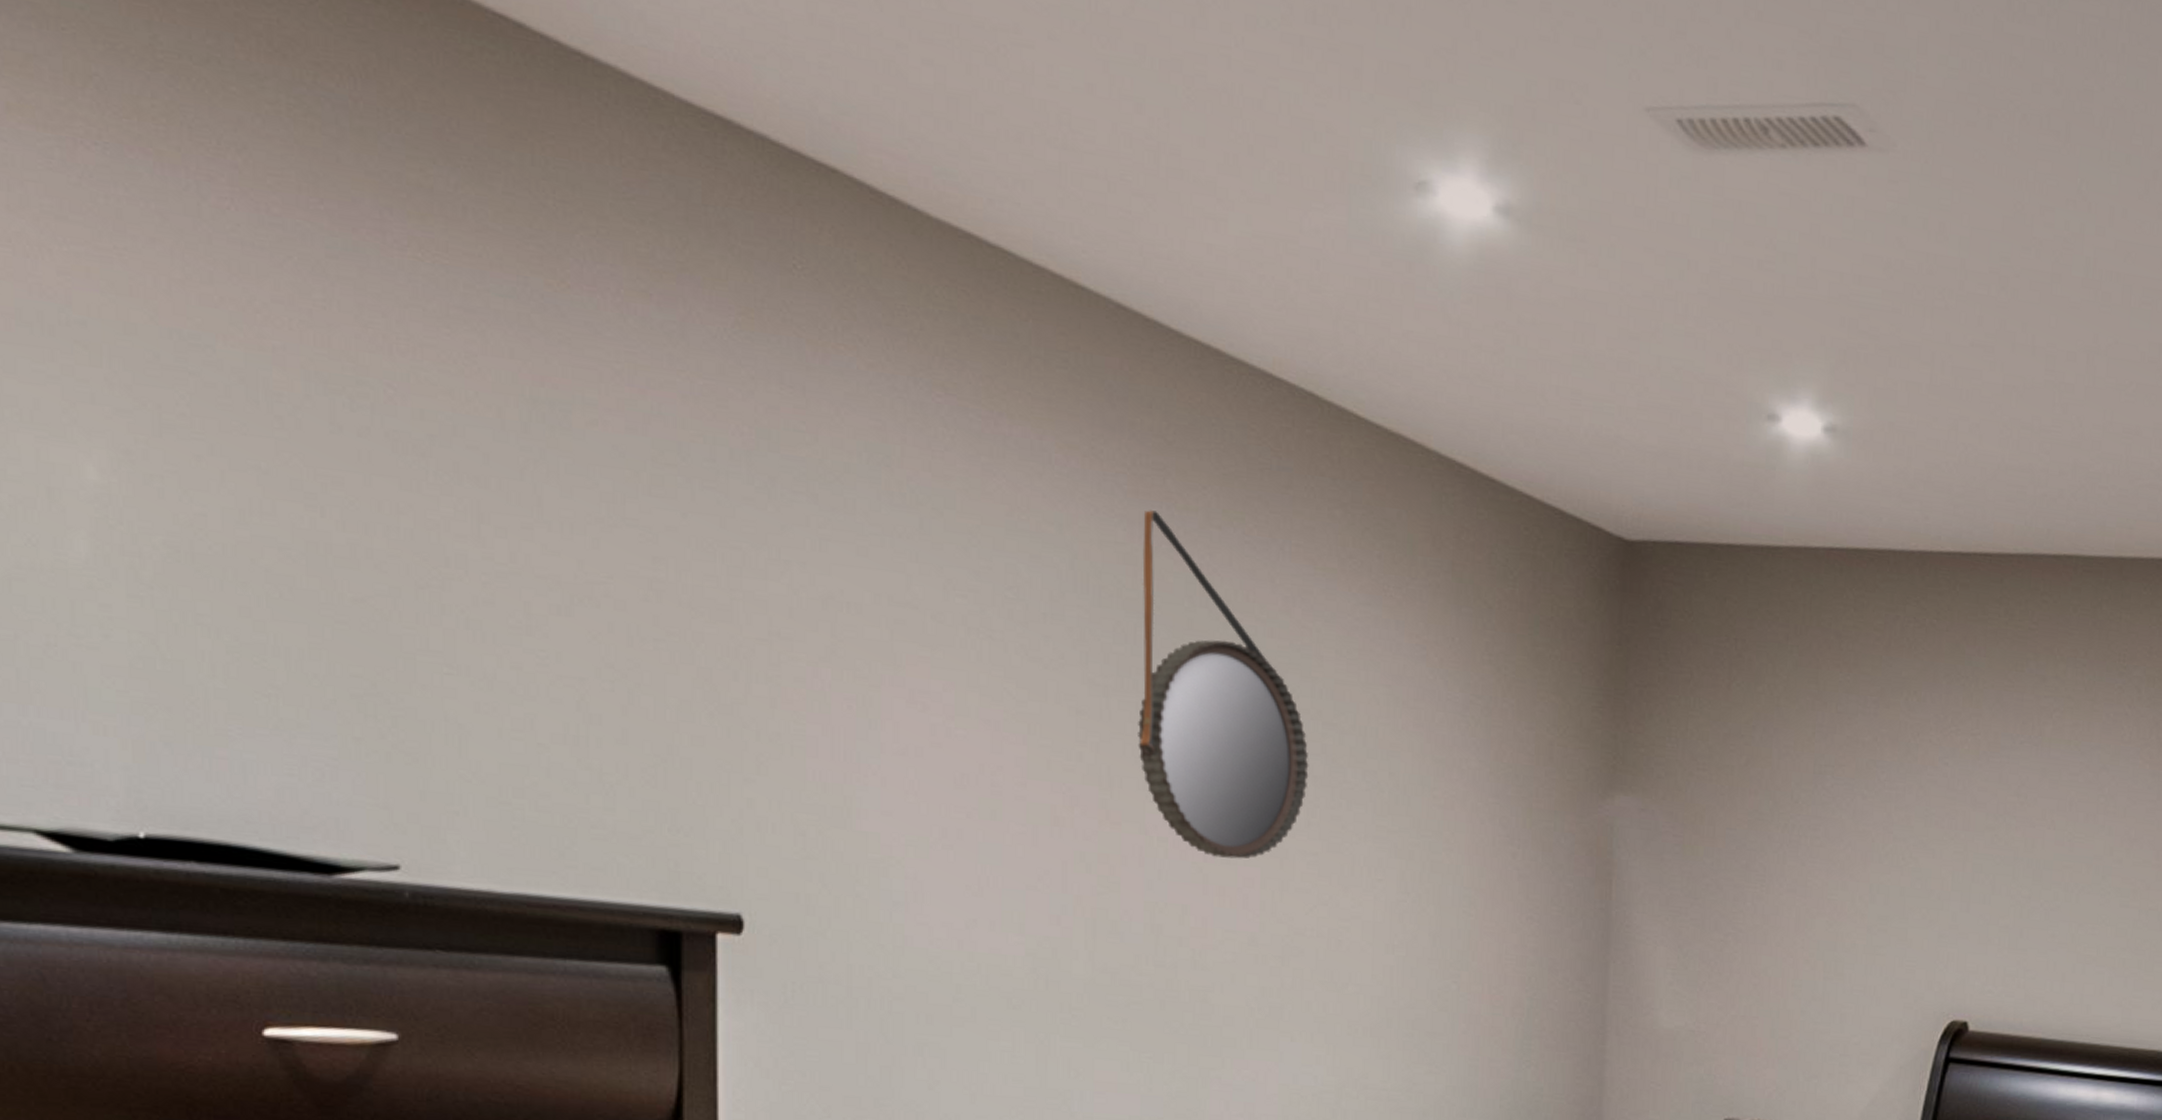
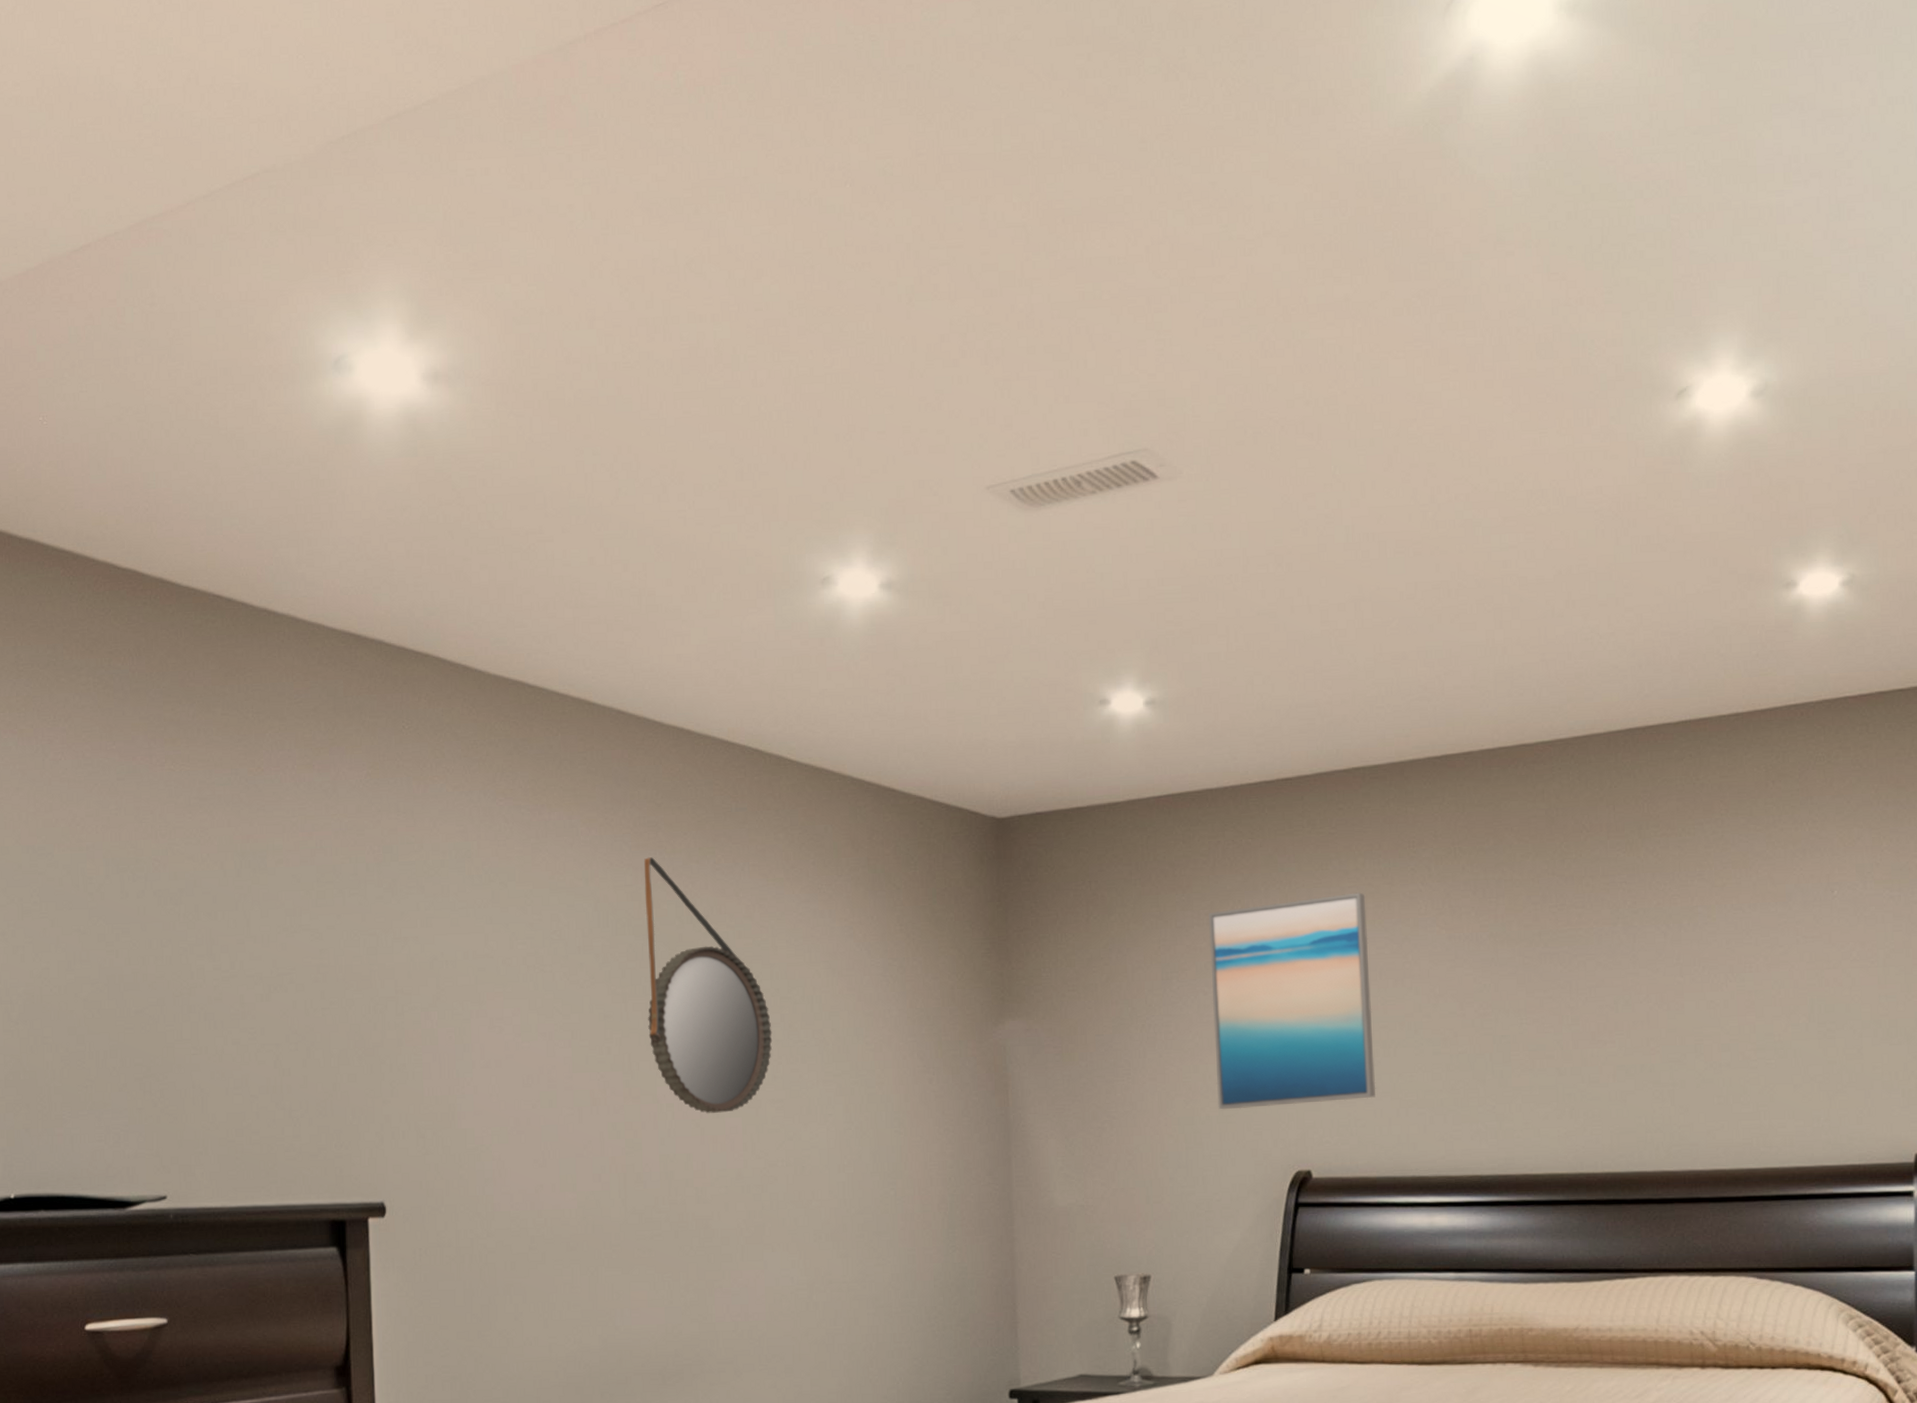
wall art: none [1866,700,2063,948] -> present [1208,892,1376,1110]

